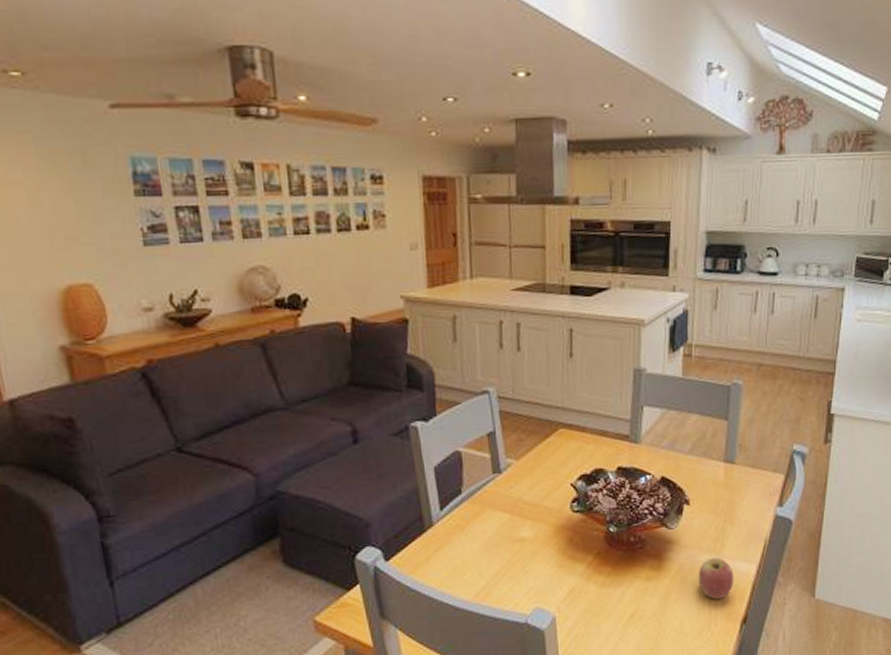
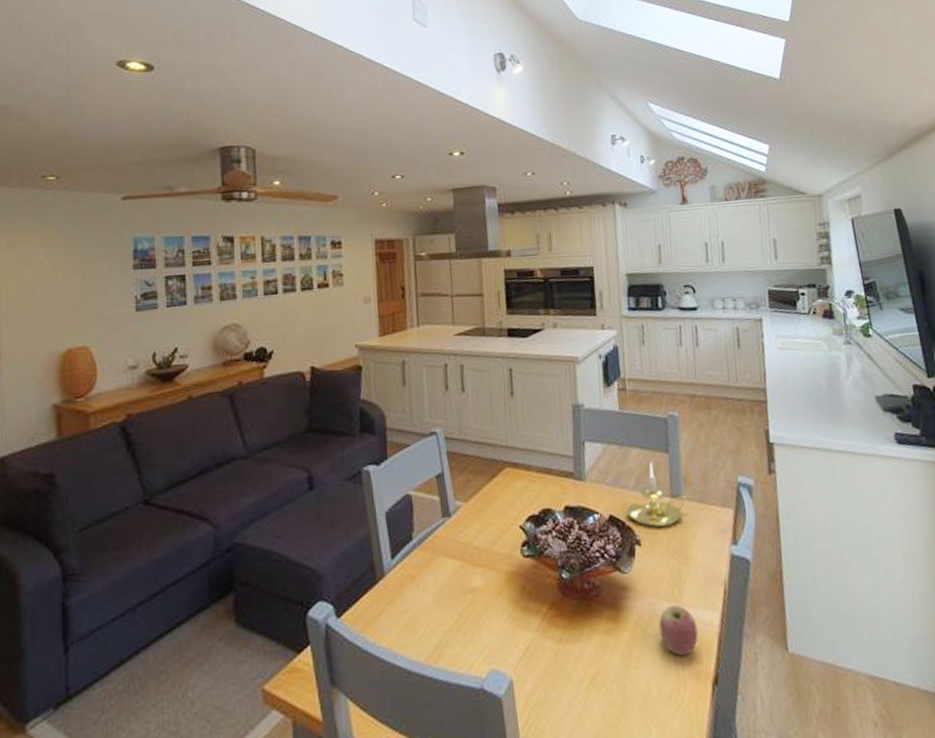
candle holder: none [678,428,741,489] -> present [625,462,688,528]

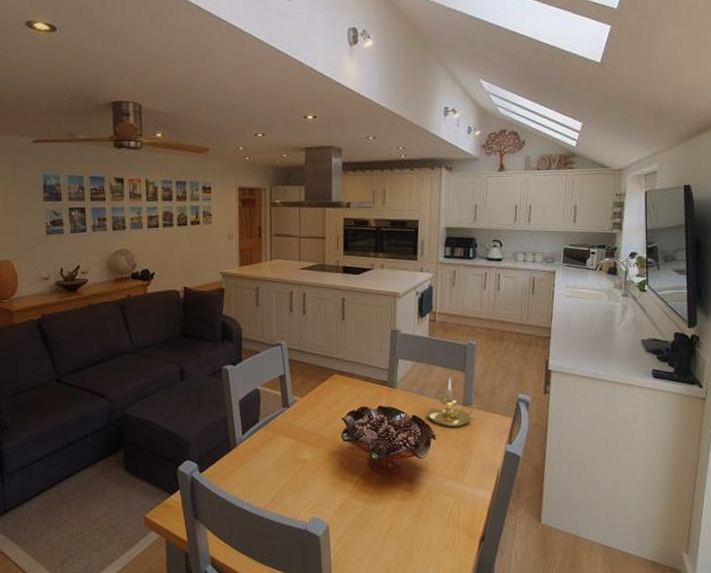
apple: present [658,605,699,657] -> none [443,484,473,520]

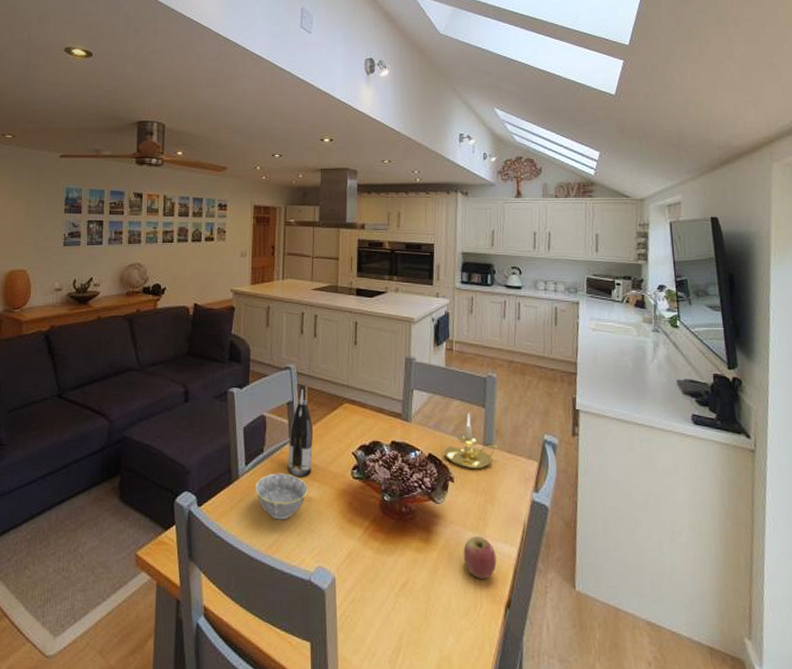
bowl: none [252,439,302,481] -> present [254,473,308,520]
wine bottle: none [282,357,305,442] -> present [287,382,313,476]
apple: none [443,484,473,520] -> present [463,536,497,580]

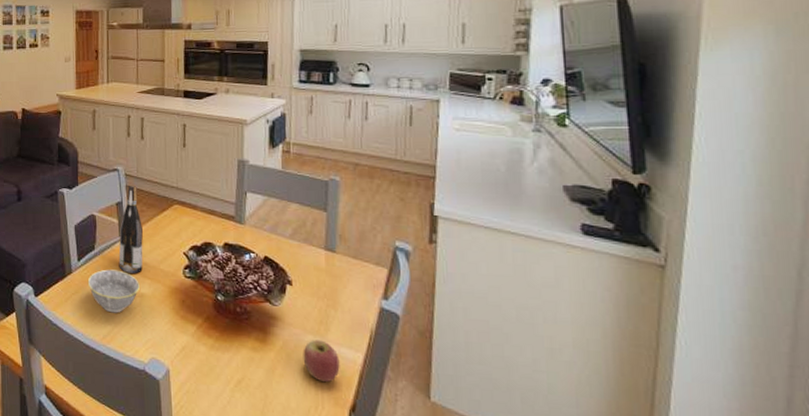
candle holder: present [443,413,498,469] -> none [280,217,342,274]

